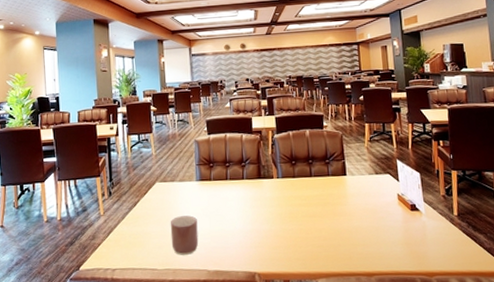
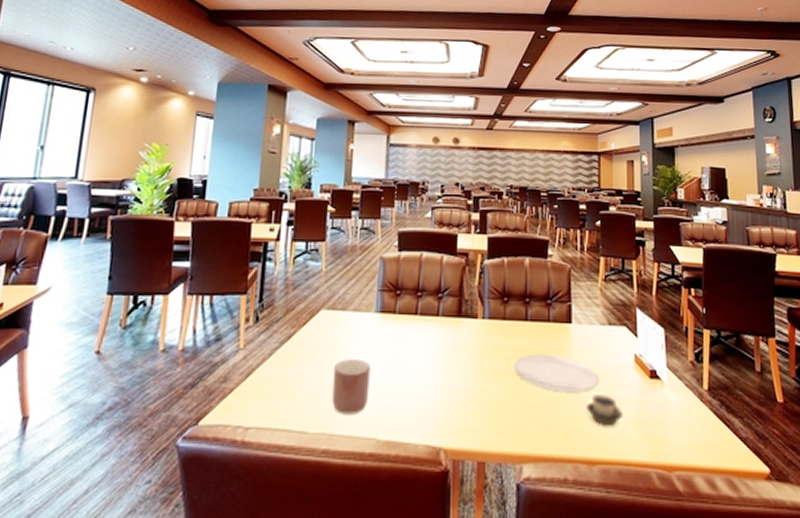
plate: none [304,199,371,227] -> present [513,354,599,393]
cup: none [362,225,392,247] -> present [586,395,623,425]

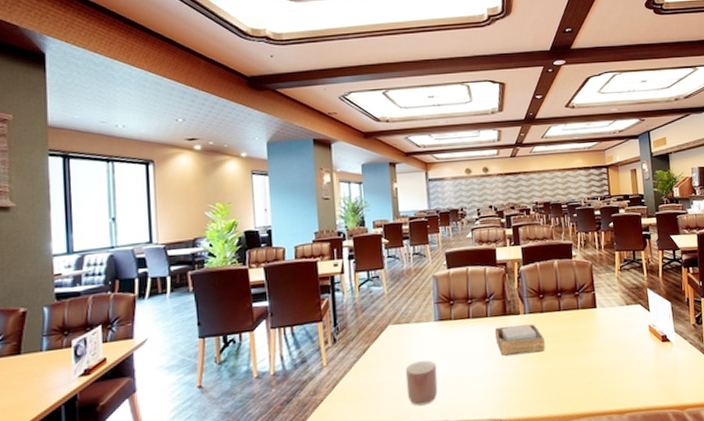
napkin holder: none [444,330,504,369] -> present [494,324,545,356]
plate: present [513,354,599,393] -> none [552,334,623,364]
cup: present [586,395,623,425] -> none [613,359,643,383]

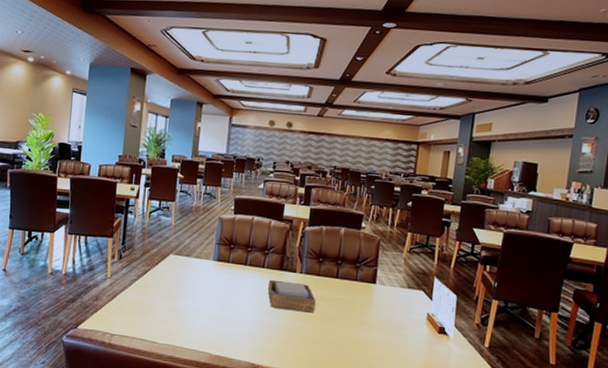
mug: present [405,360,438,406] -> none [176,293,207,335]

